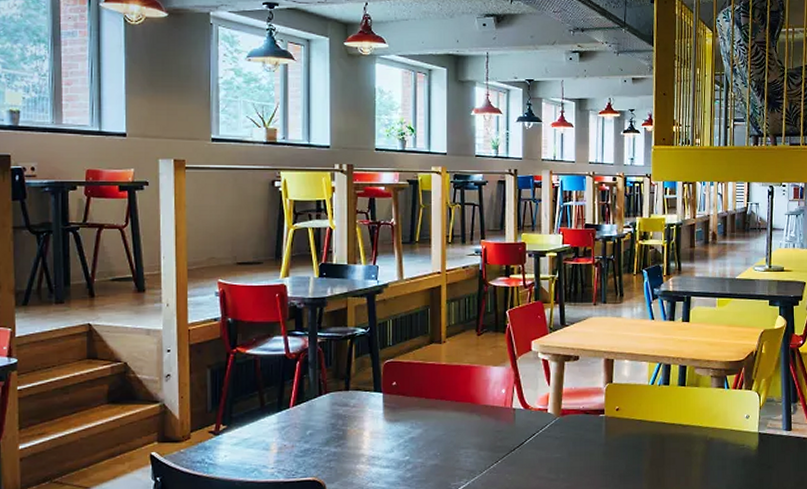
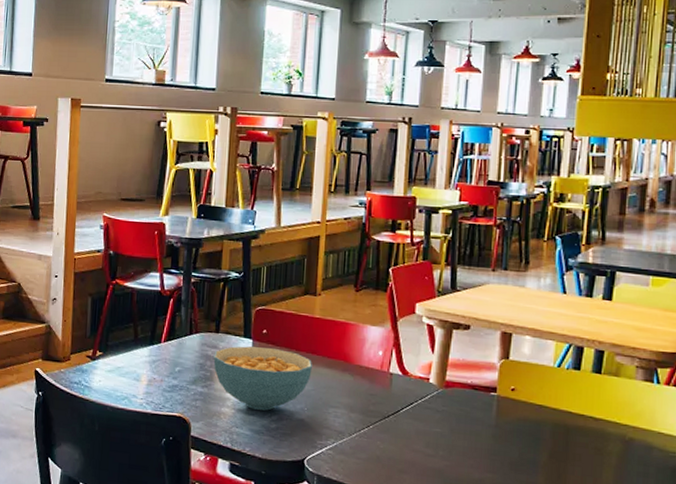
cereal bowl: none [345,399,442,462] -> present [213,346,312,411]

